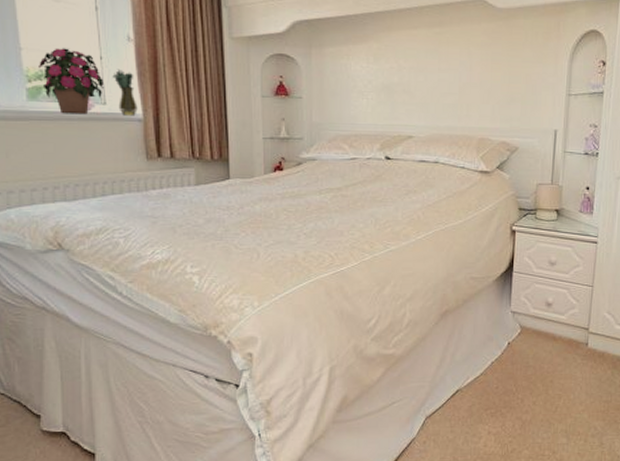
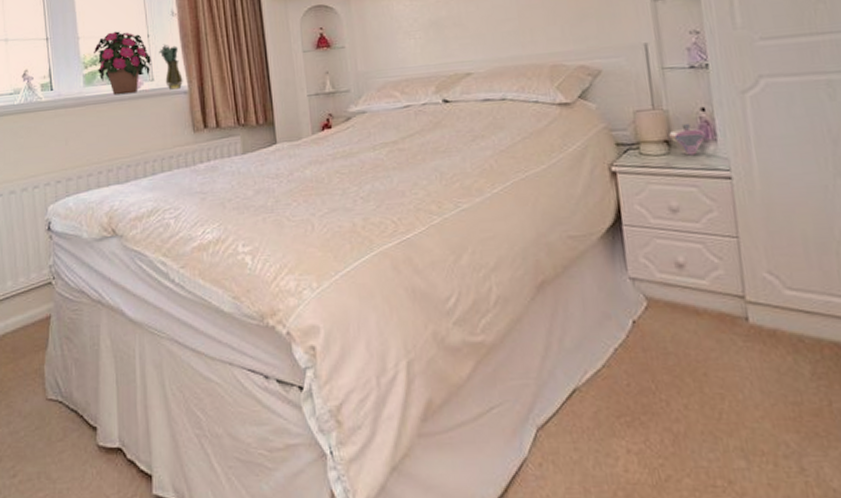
perfume bottle: none [559,197,586,223] -> present [669,123,706,156]

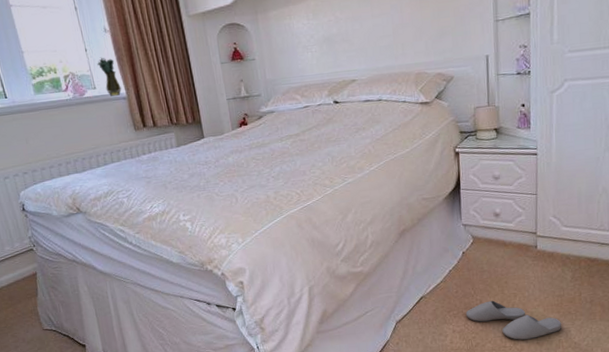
potted flower: present [94,31,151,96] -> none [38,46,92,102]
slippers: none [644,403,807,478] -> present [465,300,562,341]
perfume bottle: present [669,123,706,156] -> none [498,115,523,139]

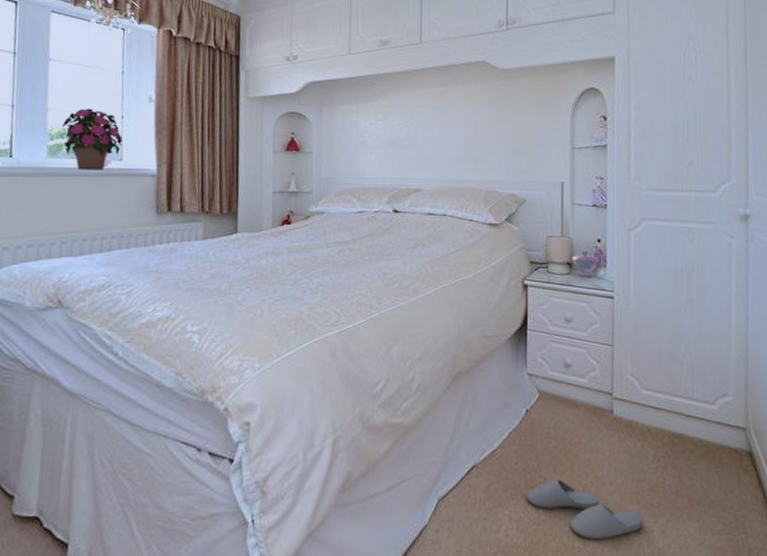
potted flower: none [38,46,92,102] -> present [62,108,122,171]
vase: present [97,57,122,96] -> none [131,127,153,171]
perfume bottle: none [498,115,523,139] -> present [571,250,599,277]

